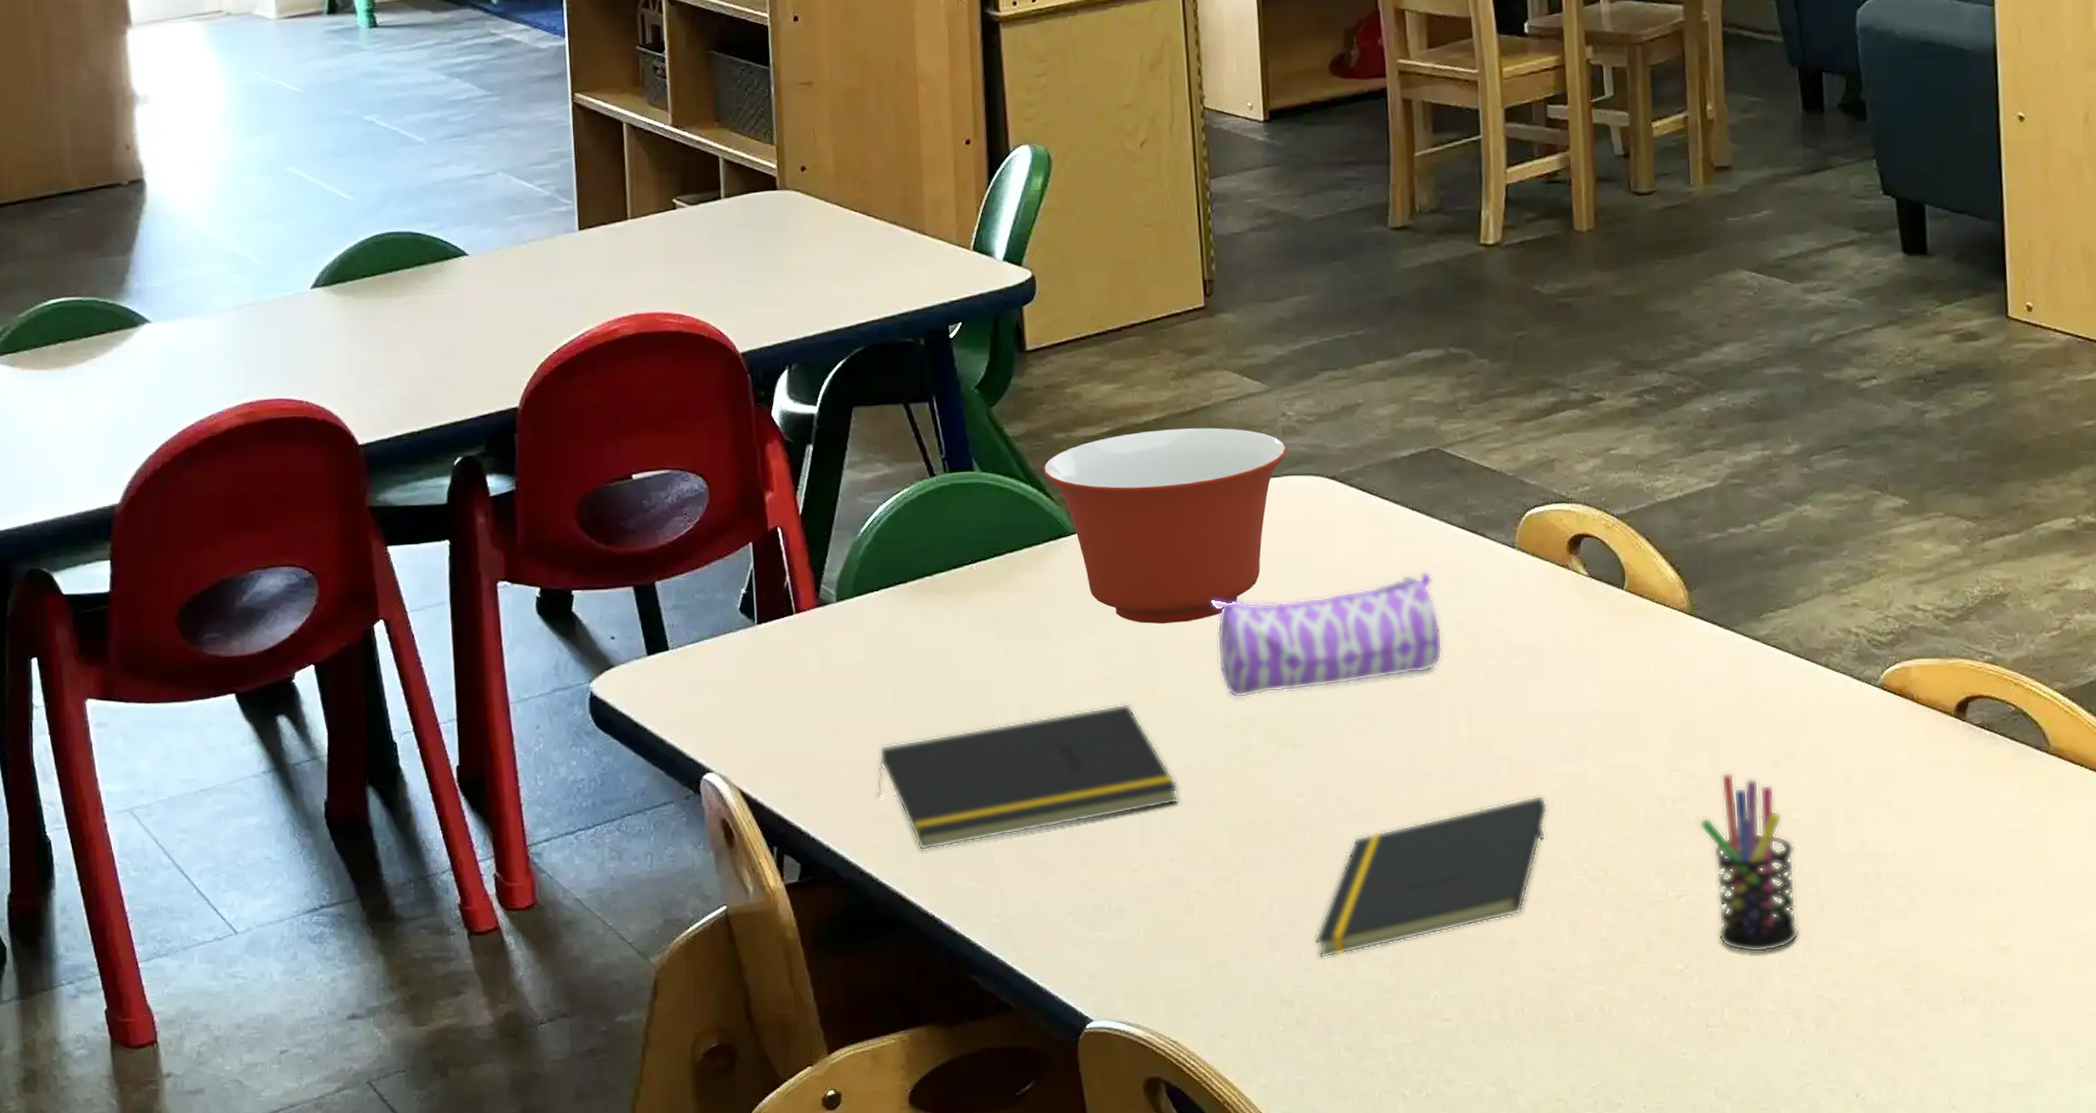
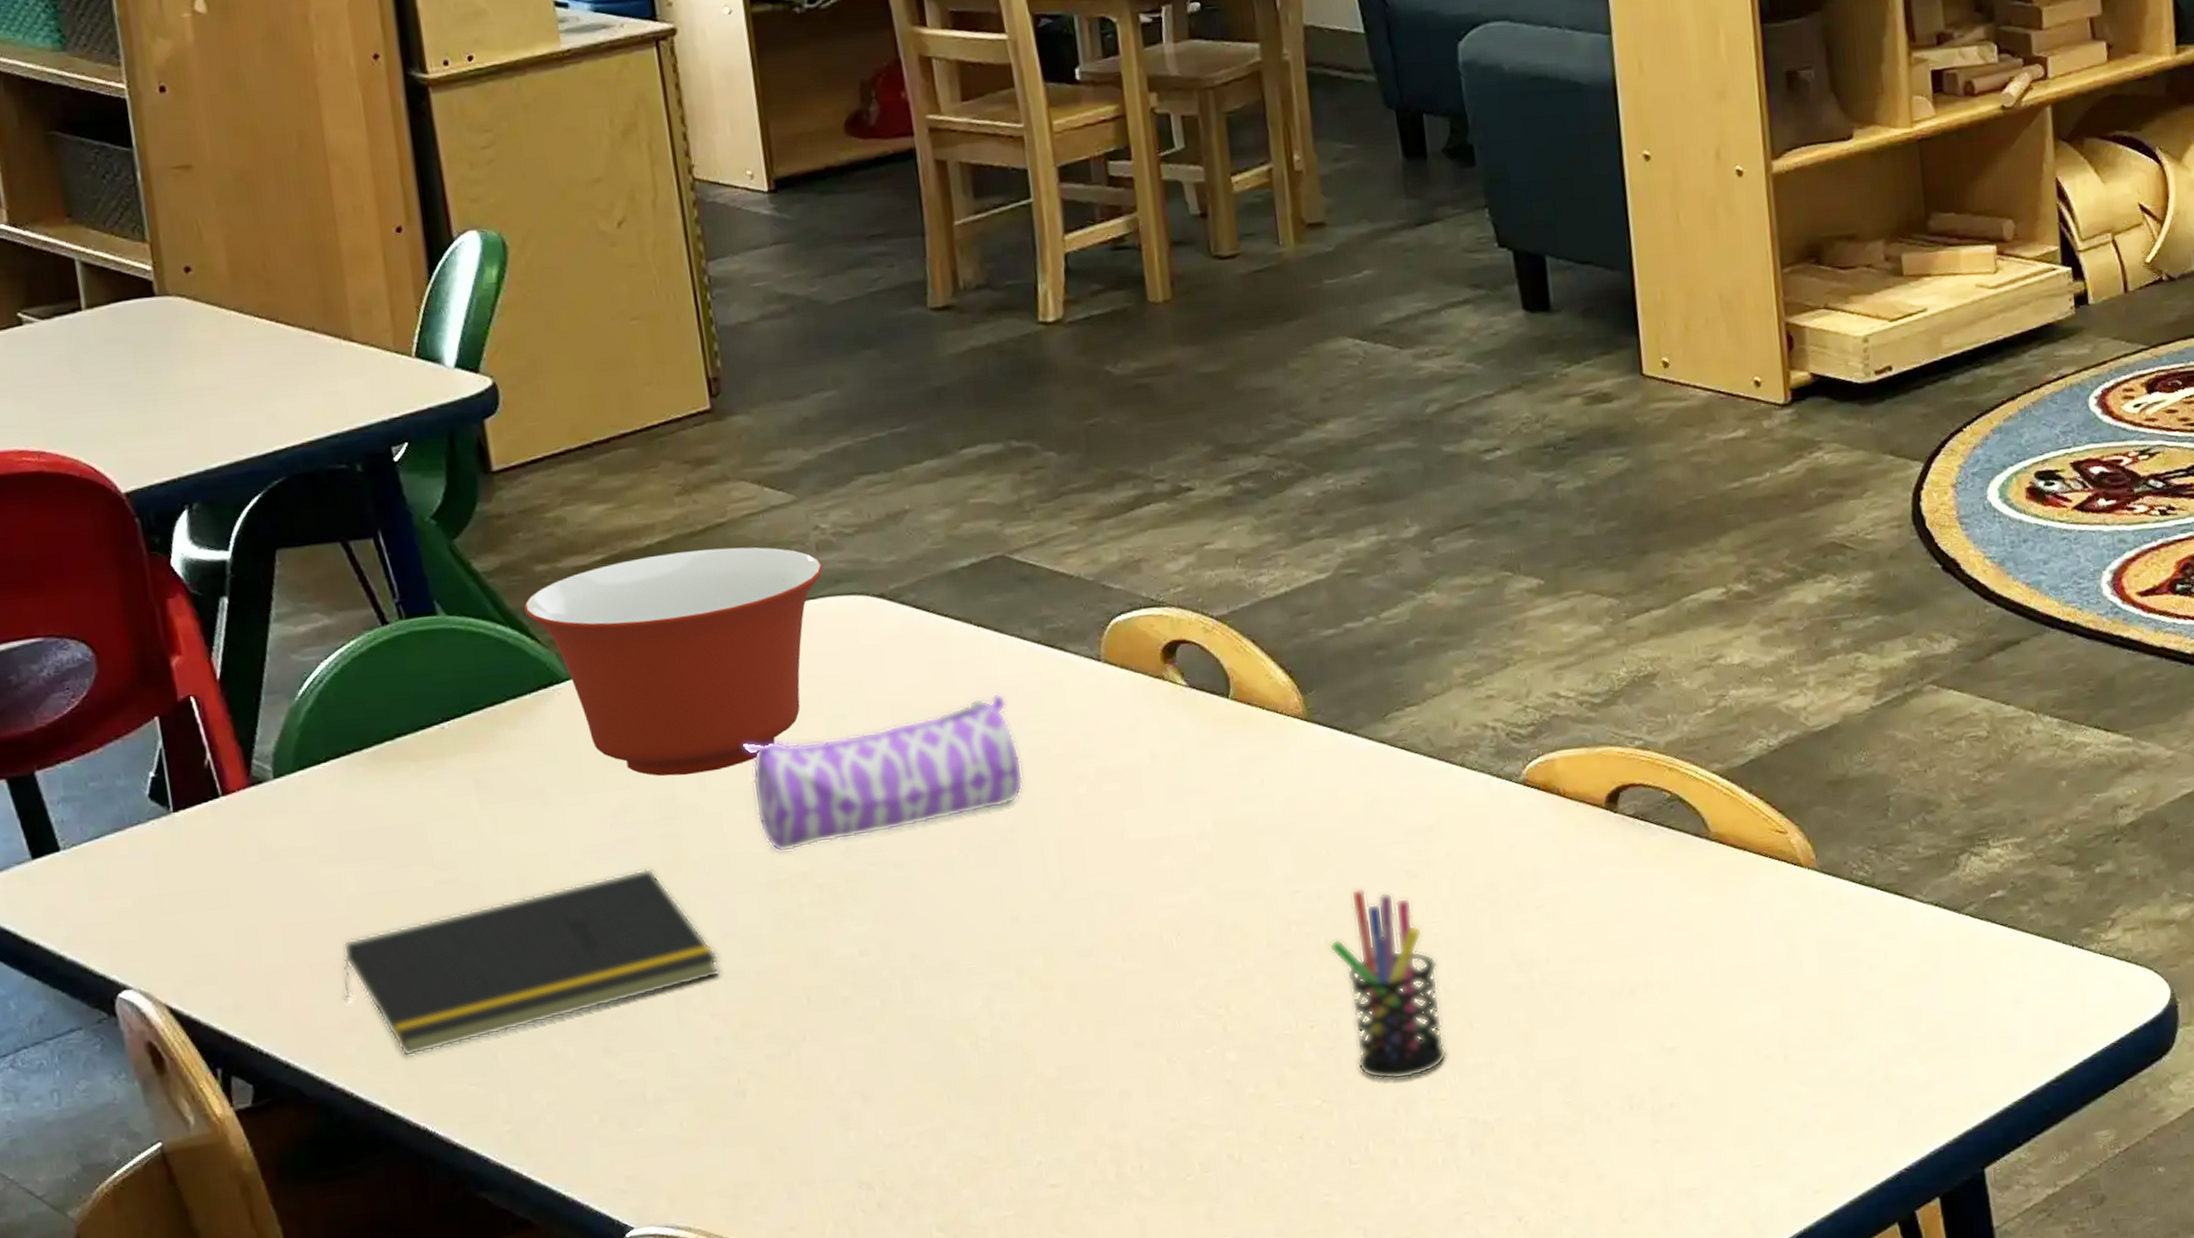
notepad: present [1314,795,1548,959] -> none [893,931,1157,1133]

